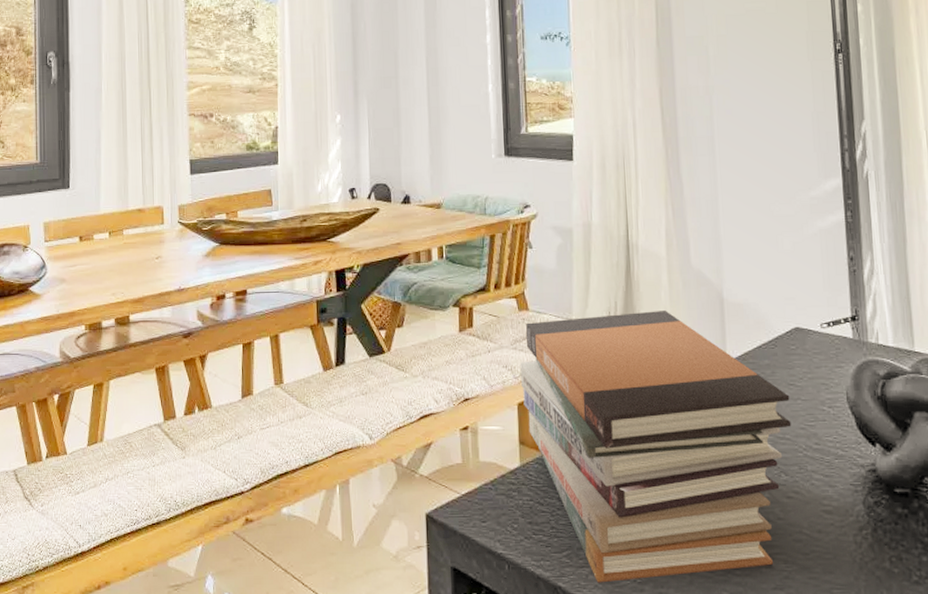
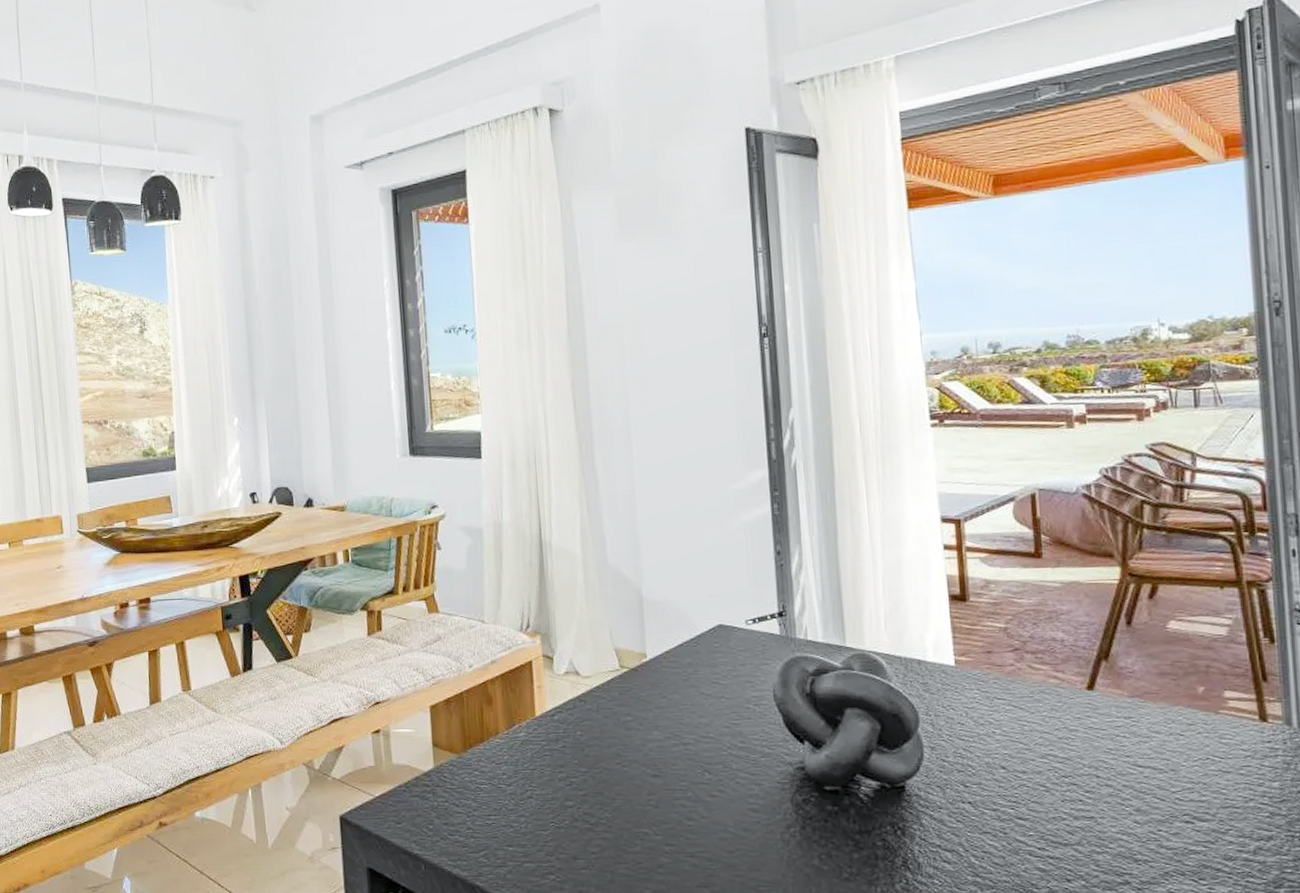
book stack: present [520,311,792,583] -> none [432,610,715,882]

